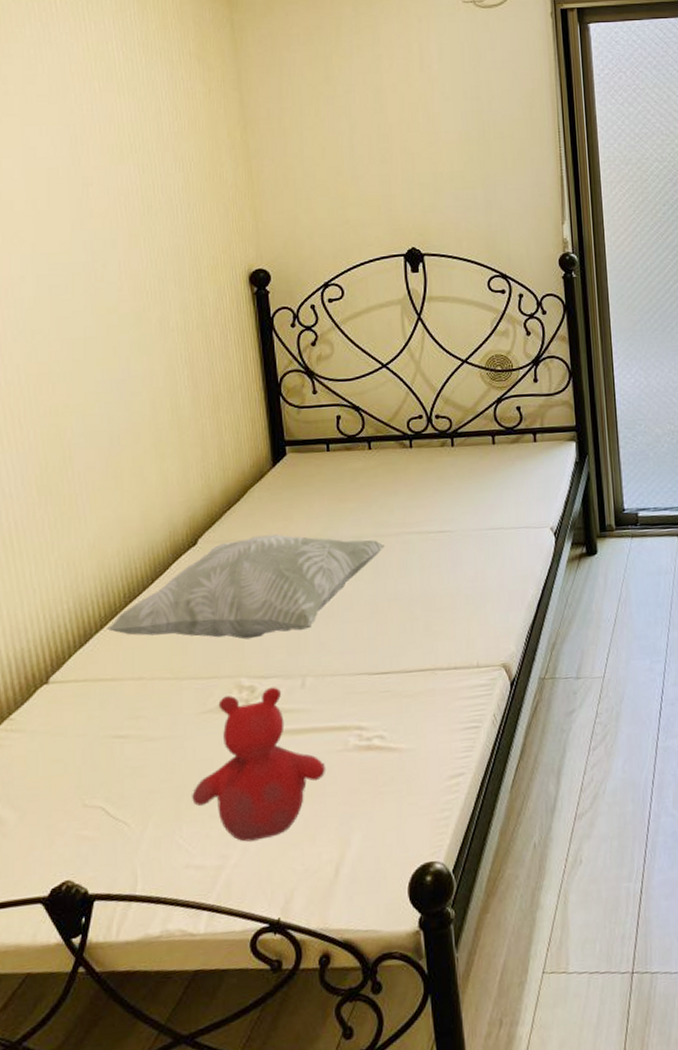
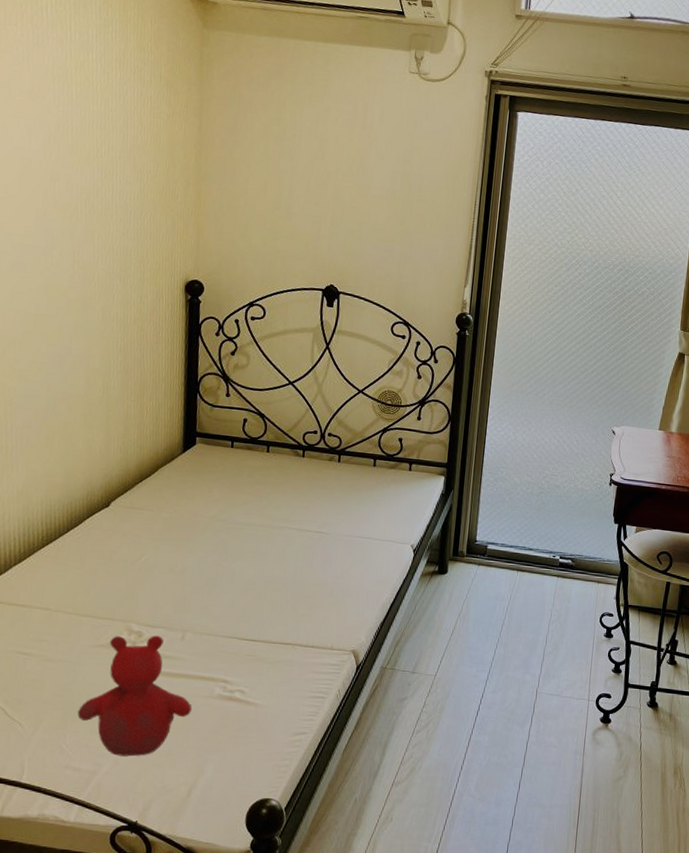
decorative pillow: present [106,534,385,640] -> none [23,508,268,594]

